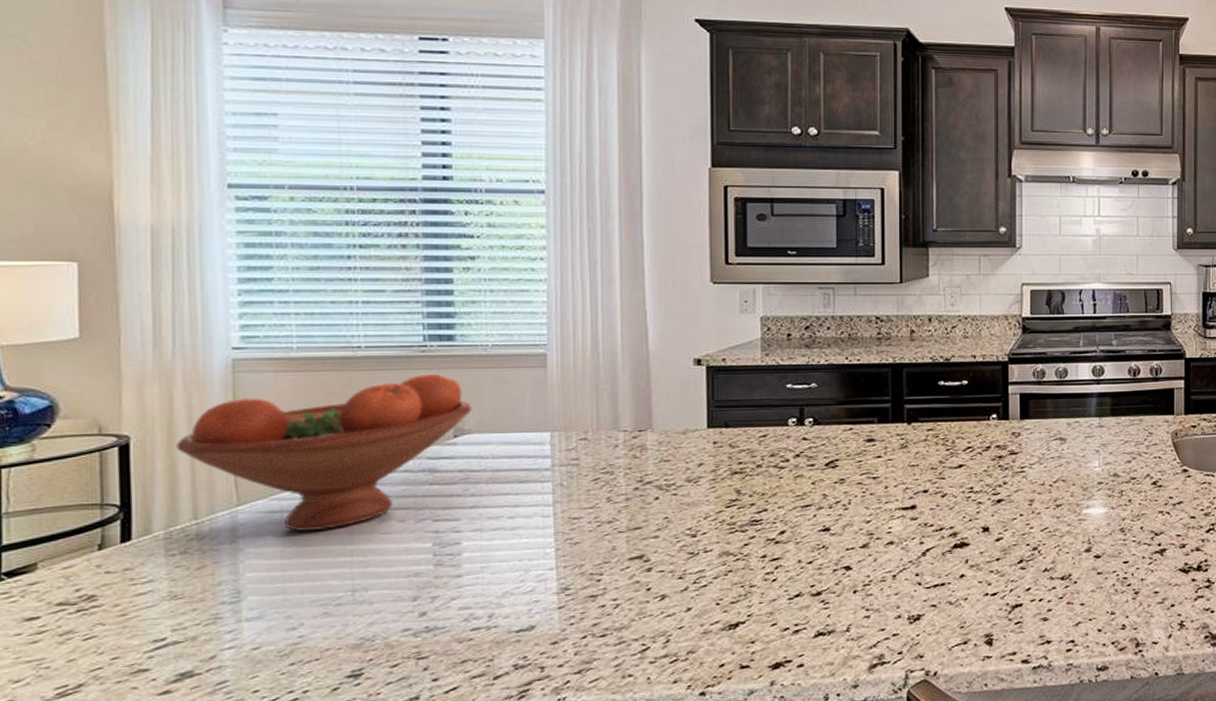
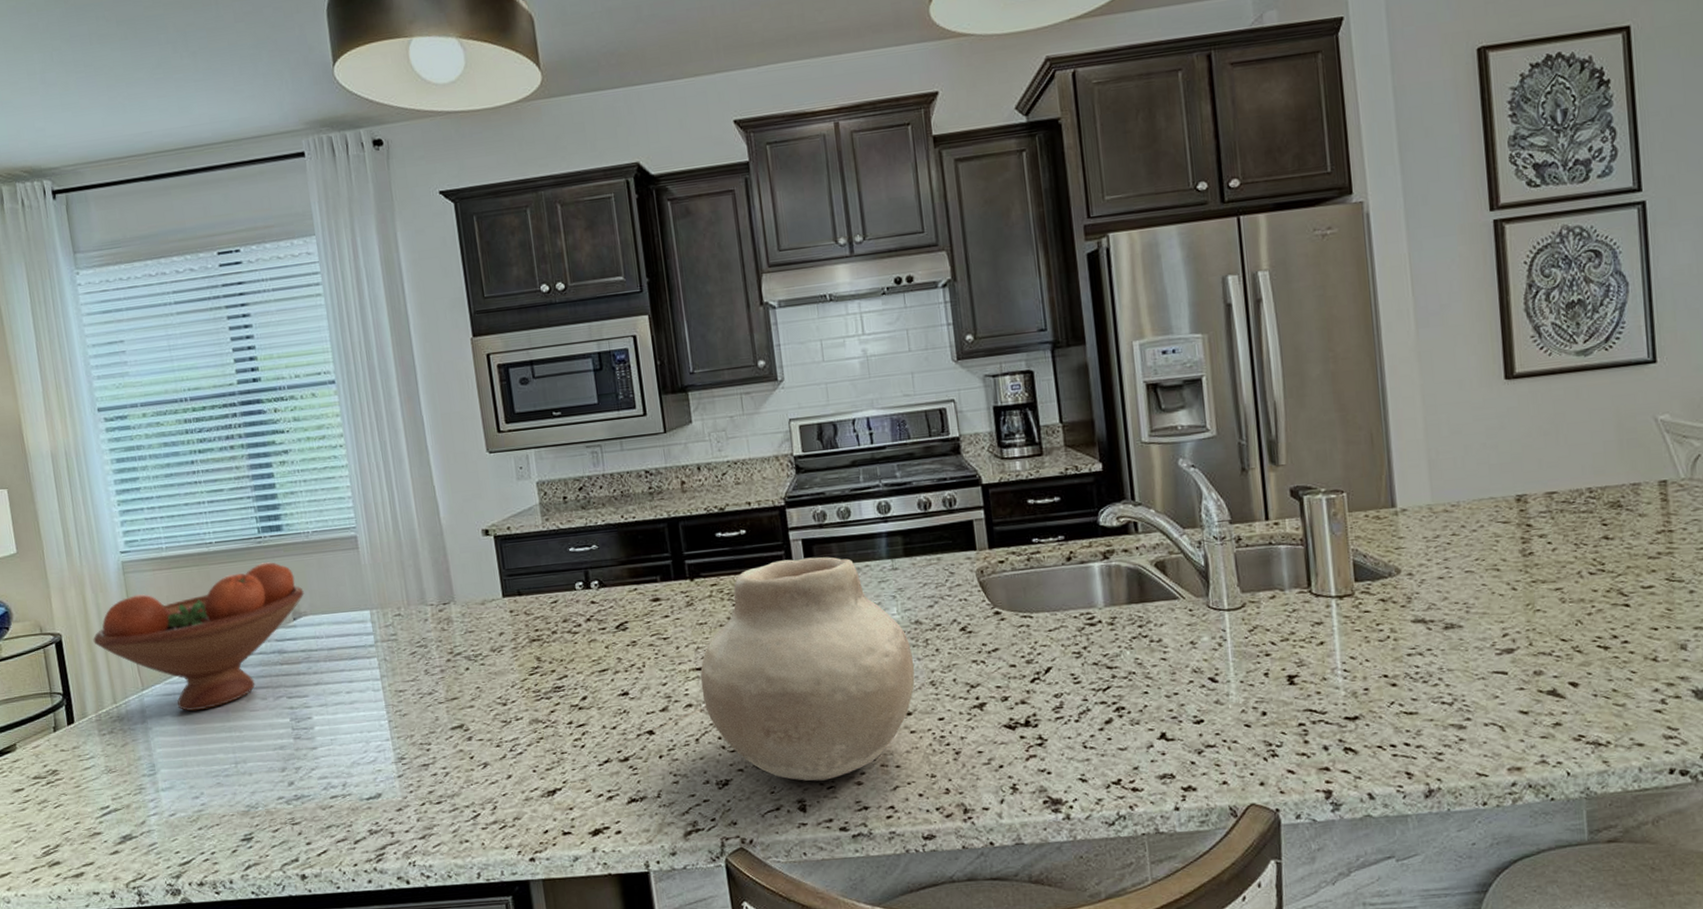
vase: none [905,410,1108,617] -> present [700,556,915,781]

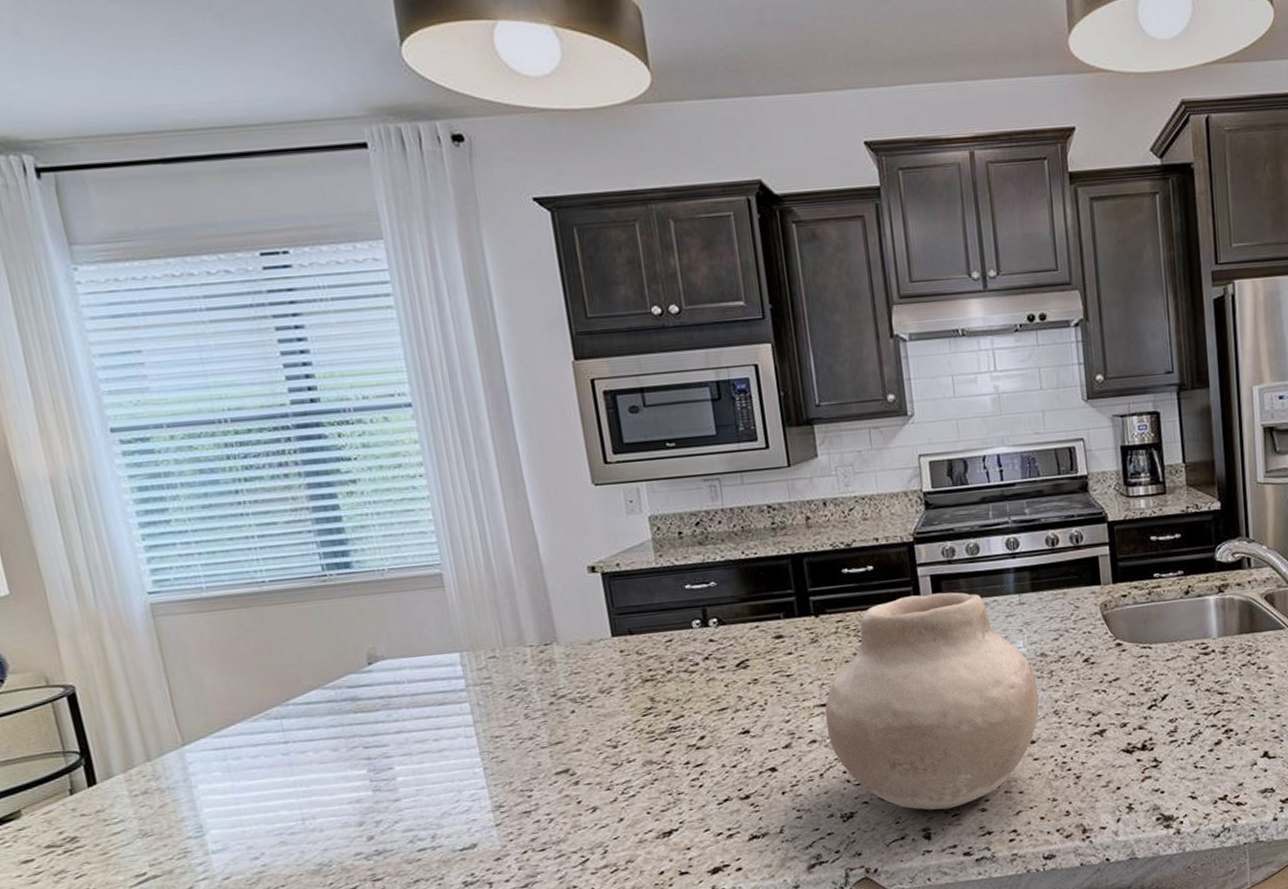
fruit bowl: present [93,562,304,711] -> none [116,602,381,766]

